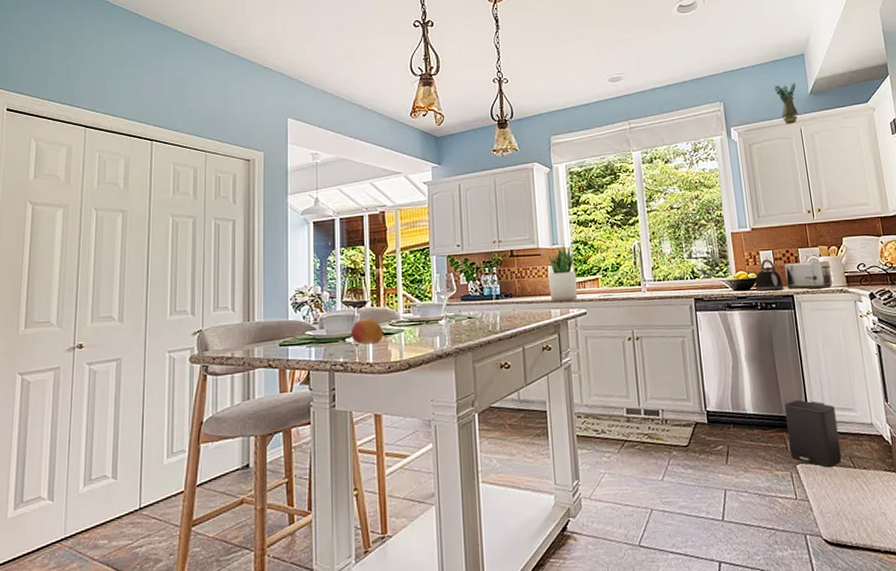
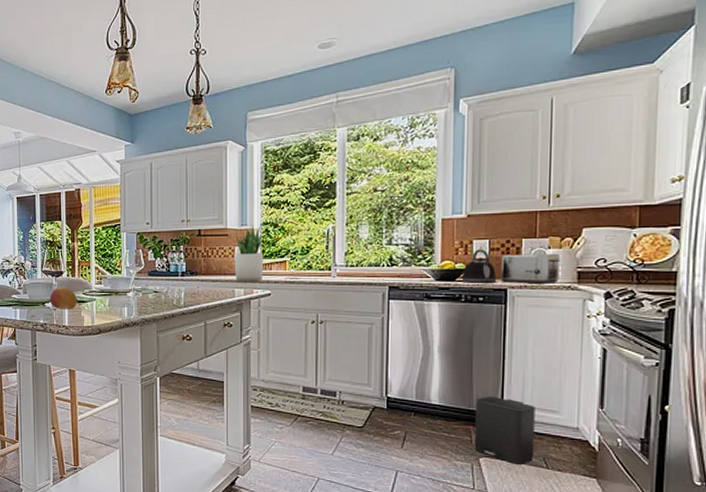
vase: present [773,82,799,125] -> none [524,40,556,94]

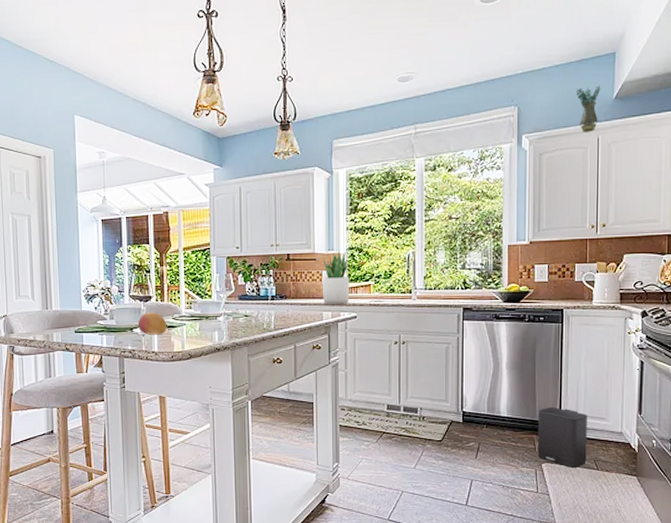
kettle: present [461,249,497,283] -> none [525,273,555,304]
toaster: present [500,253,560,284] -> none [557,277,606,305]
vase: none [524,40,556,94] -> present [575,85,601,133]

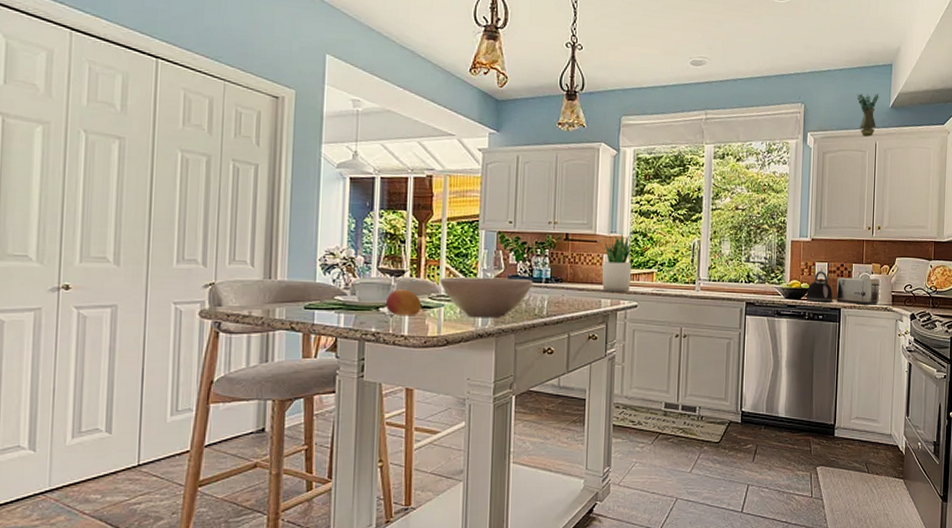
bowl: none [180,297,261,334] -> present [439,277,534,318]
kettle: none [525,273,555,304] -> present [805,271,833,303]
pedal bin: present [537,408,587,468] -> none [813,408,860,471]
toaster: none [557,277,606,305] -> present [836,277,880,305]

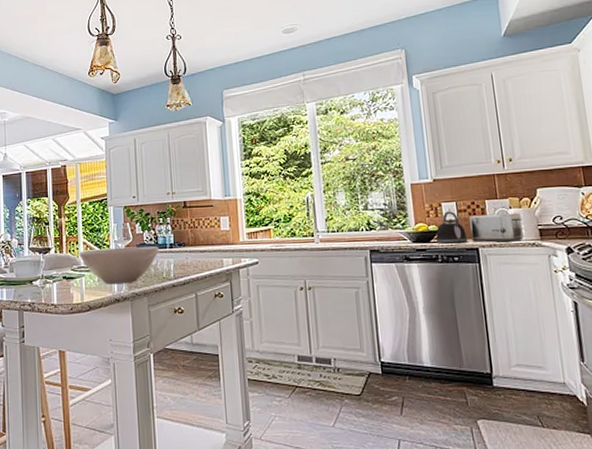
fruit: present [385,288,422,316] -> none [37,263,67,287]
planter: present [601,233,633,292] -> none [220,196,250,251]
vase: present [857,93,879,138] -> none [461,25,490,71]

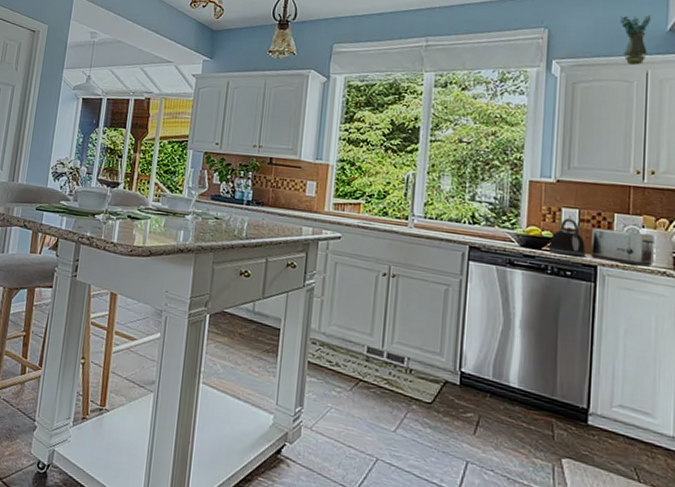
bowl: present [79,246,159,285] -> none [148,191,235,235]
vase: none [461,25,490,71] -> present [619,15,652,66]

